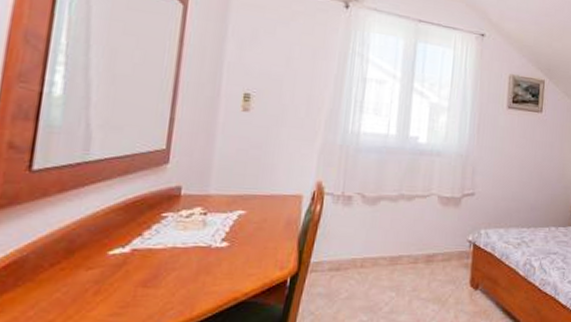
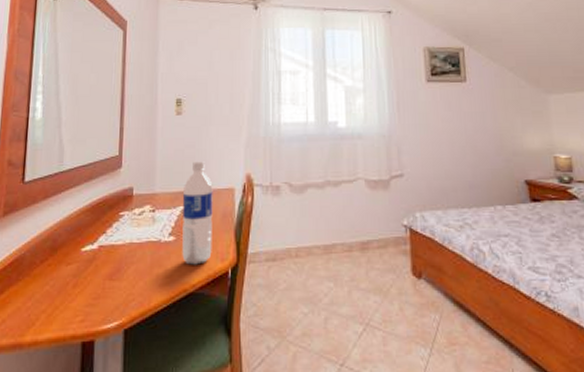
water bottle: none [235,164,279,273] -> present [182,161,213,265]

